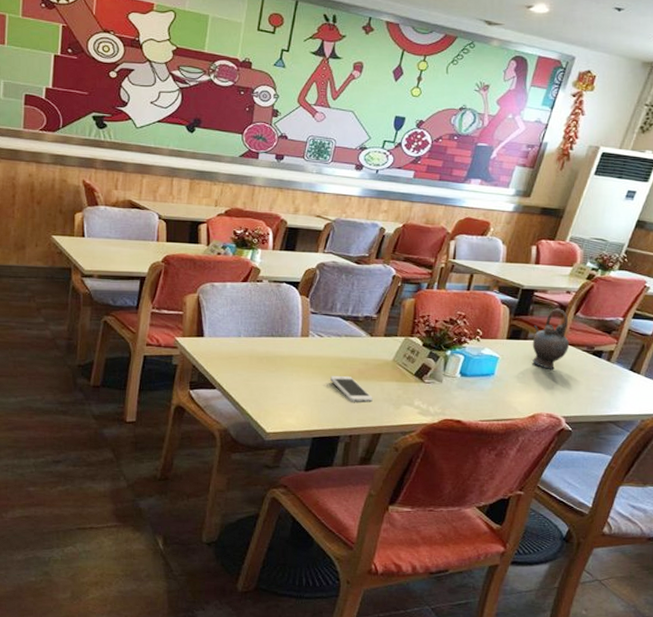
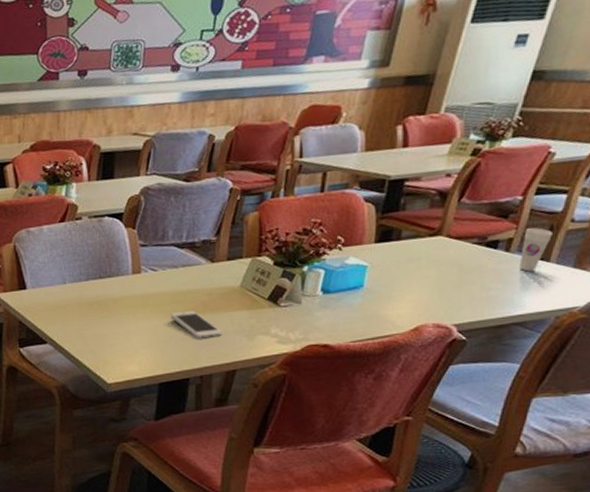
teapot: present [532,308,570,369] -> none [407,197,456,272]
cup: none [617,345,644,380] -> present [519,227,554,272]

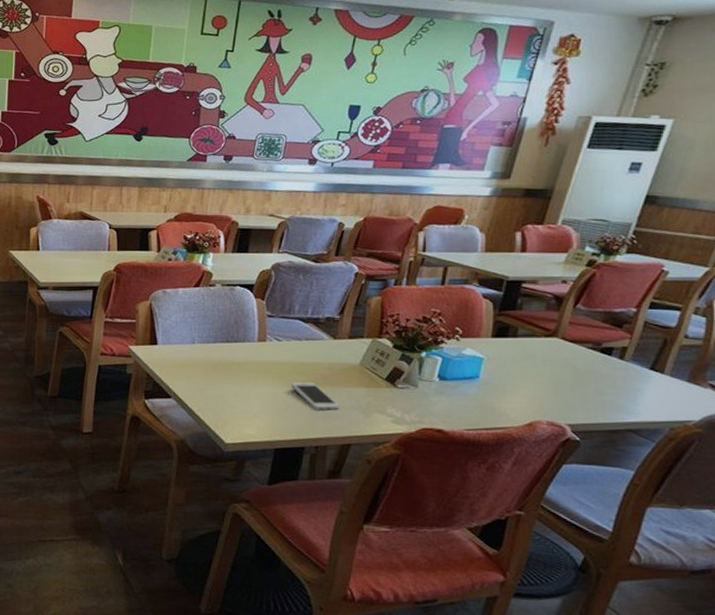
cup: present [519,227,554,272] -> none [633,340,668,381]

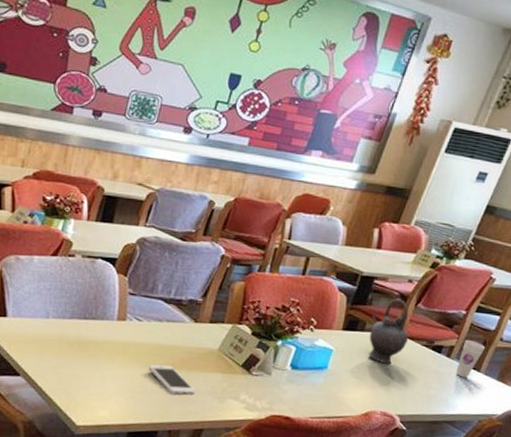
teapot: none [523,301,571,370] -> present [368,298,409,364]
cup: none [633,340,668,381] -> present [456,340,486,378]

